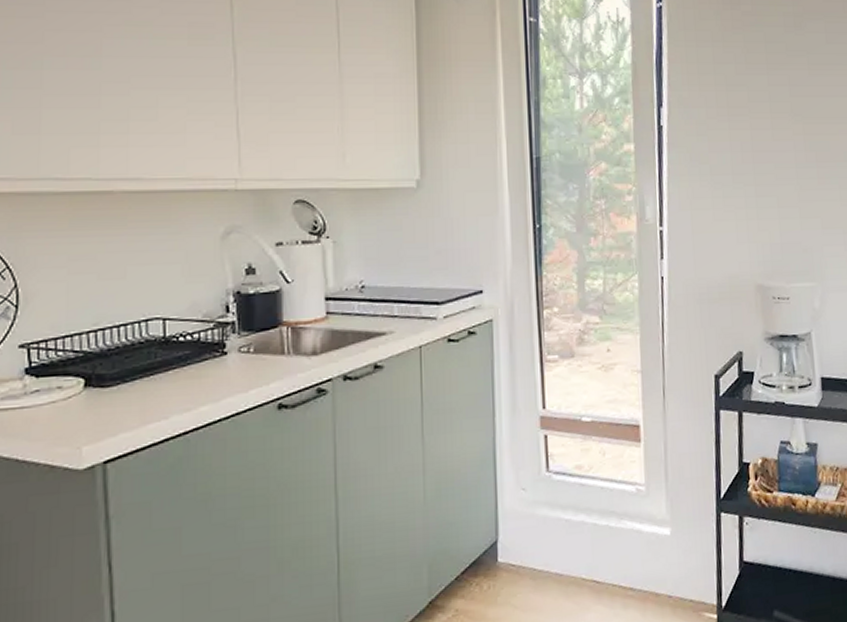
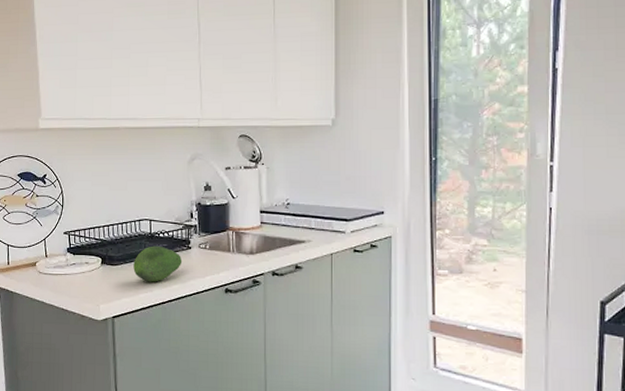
fruit: none [137,353,214,406] -> present [133,246,183,282]

